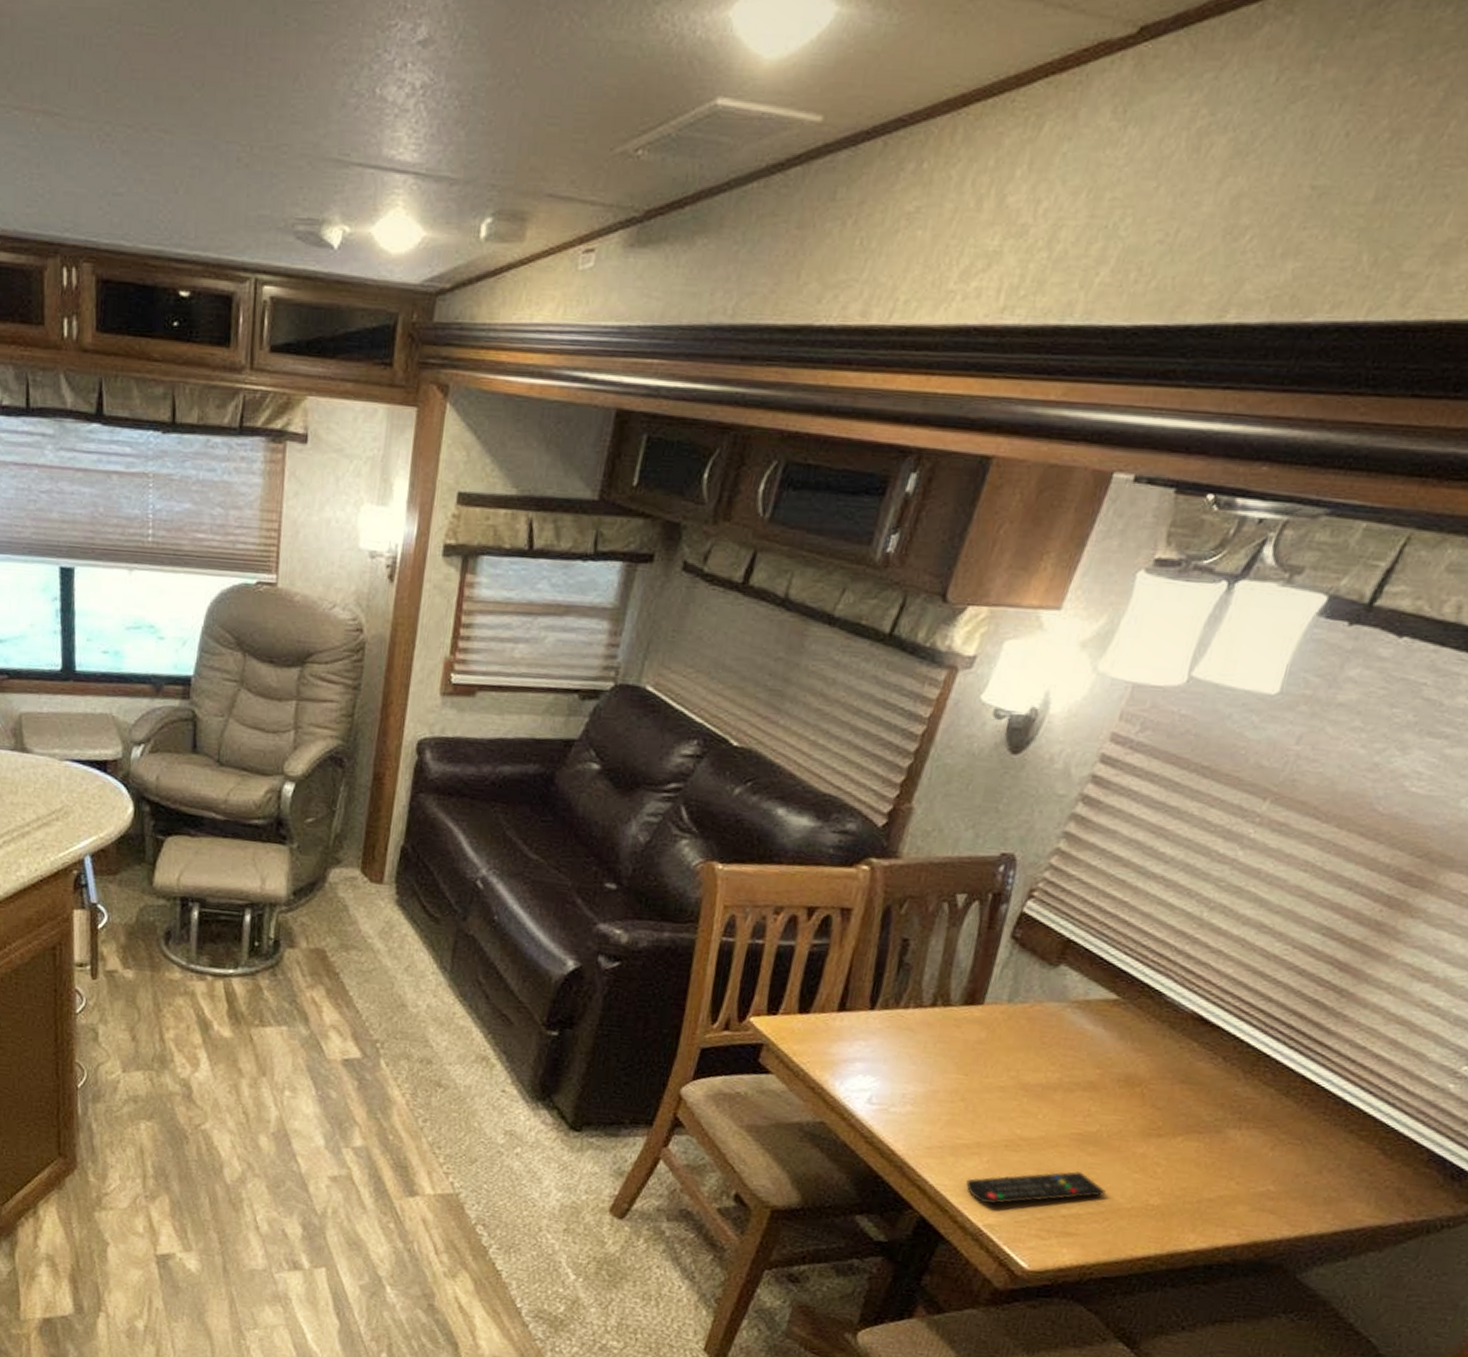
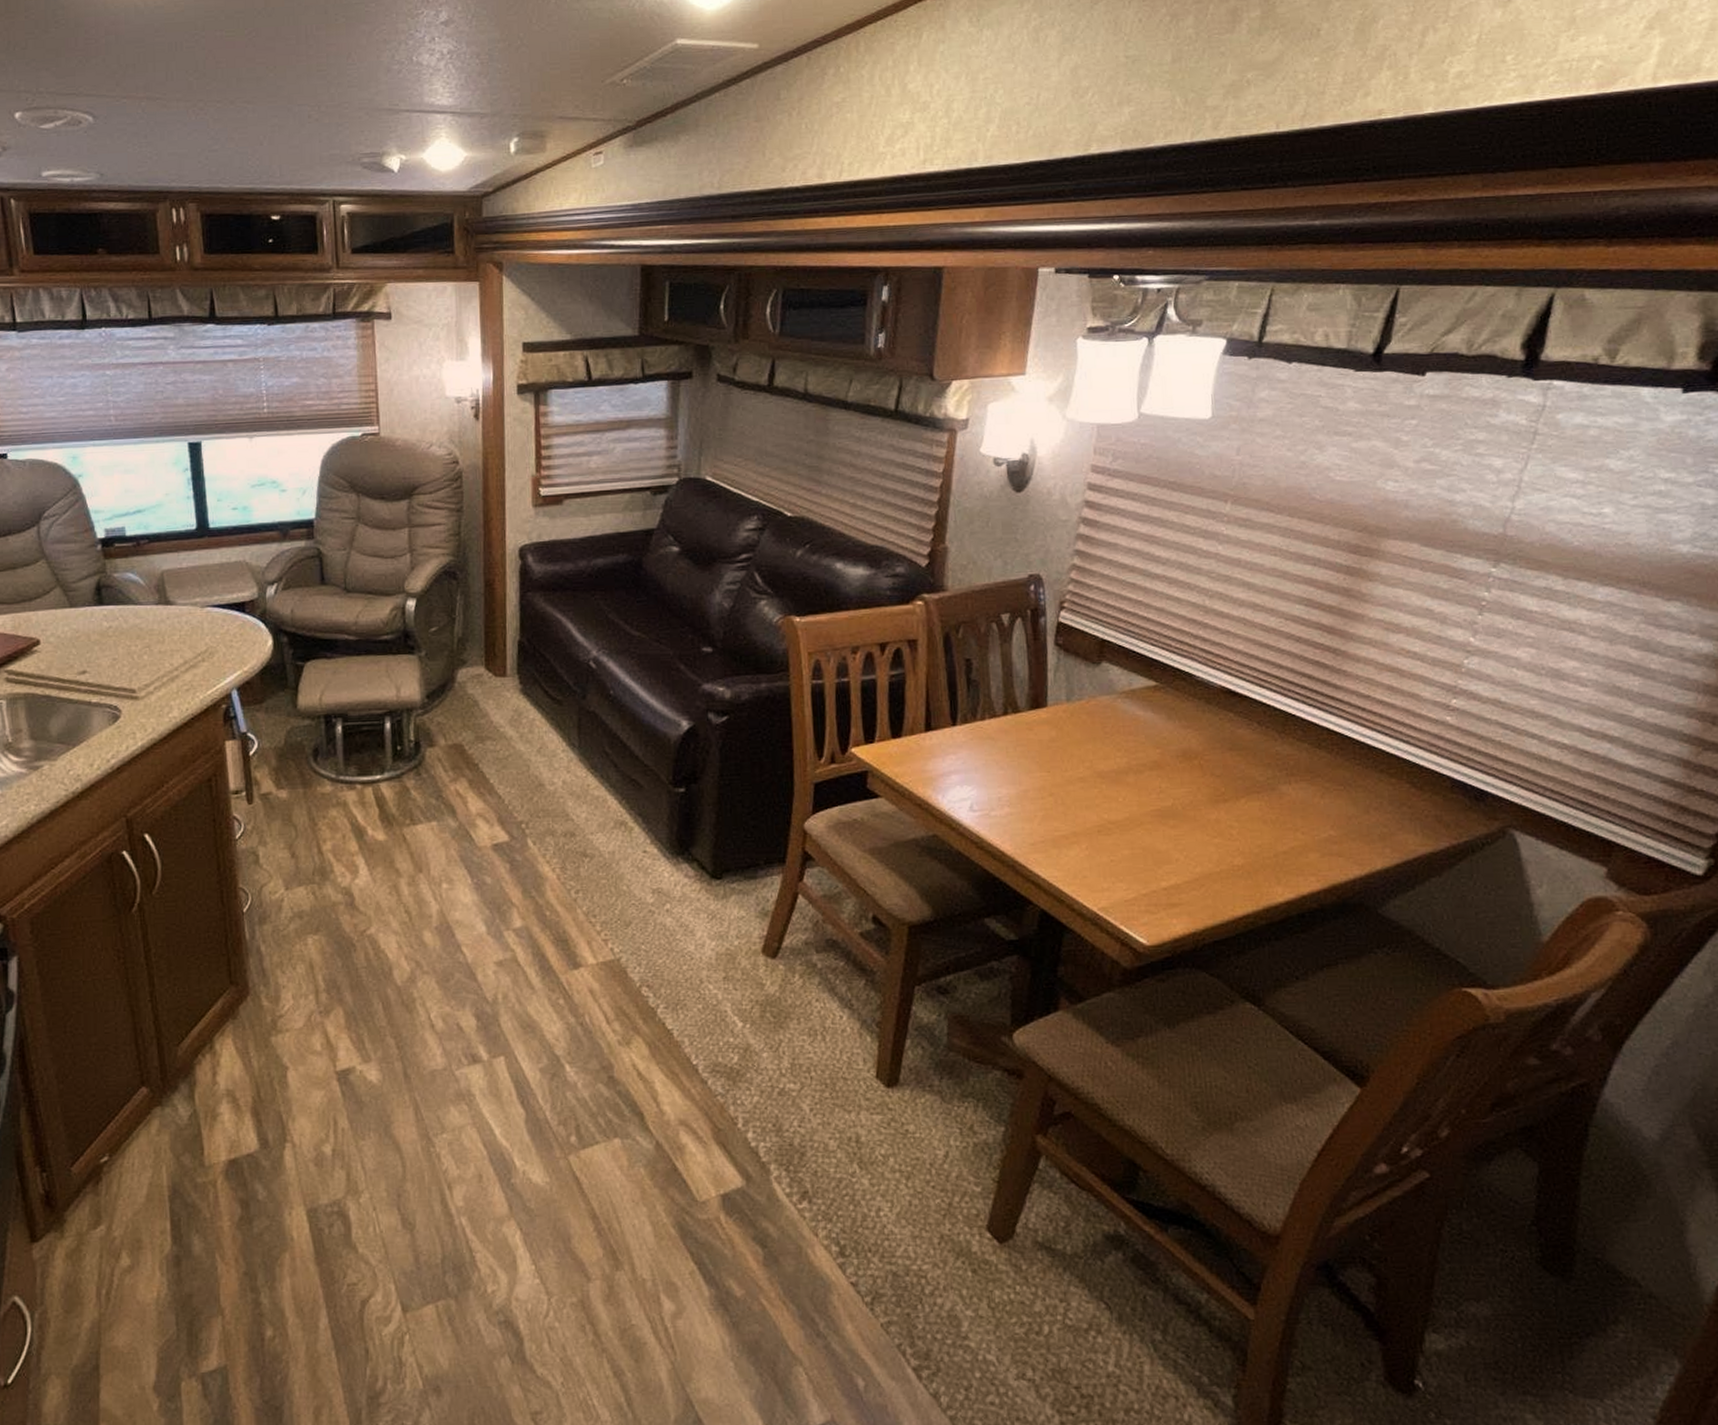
remote control: present [966,1171,1106,1205] -> none [1073,845,1195,889]

